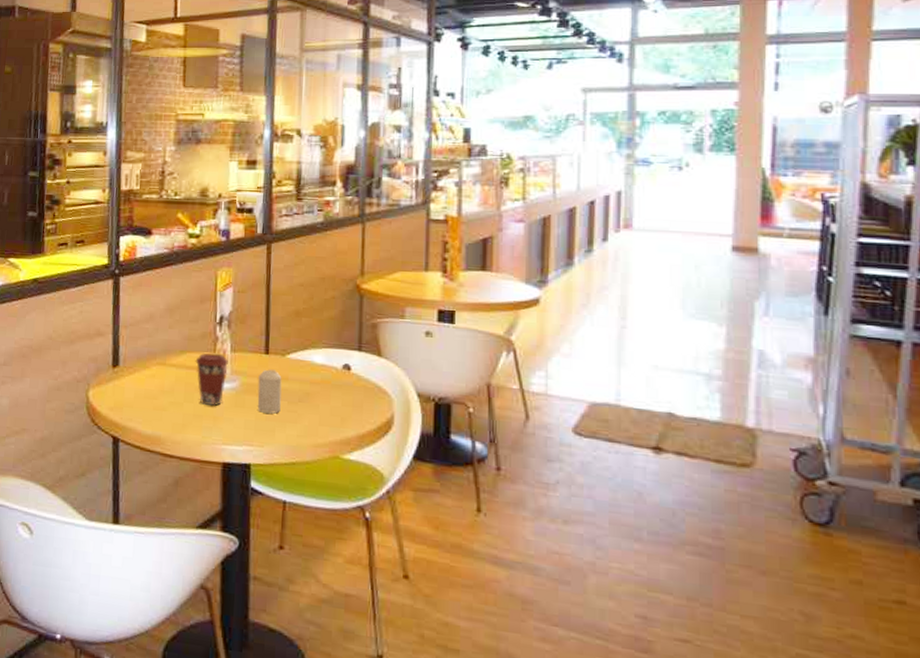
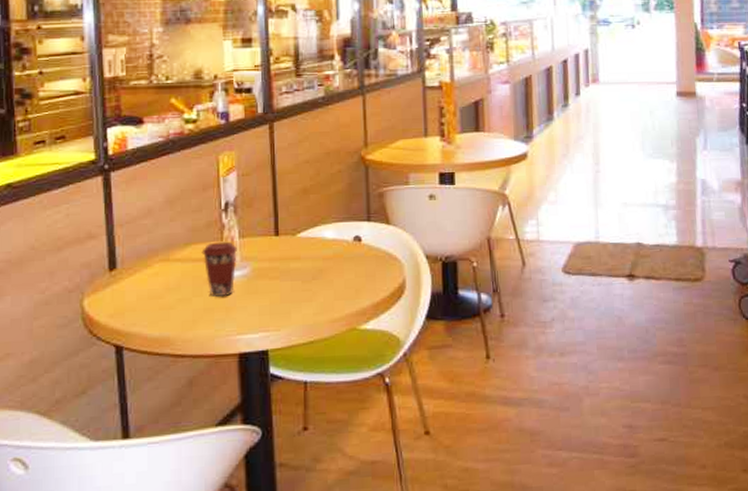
candle: present [257,369,282,414] -> none [270,251,295,296]

